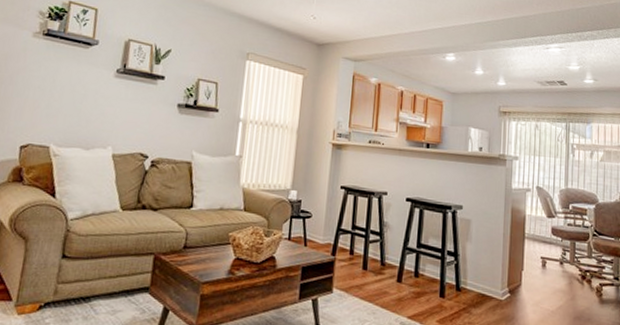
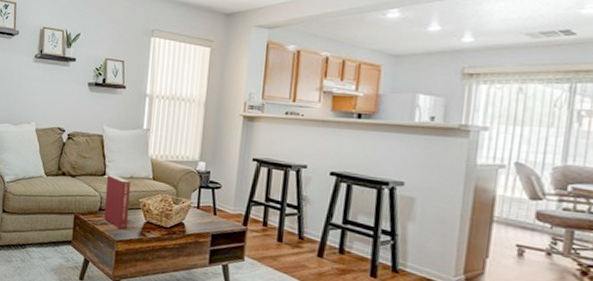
book: none [189,207,220,269] -> present [104,175,131,230]

